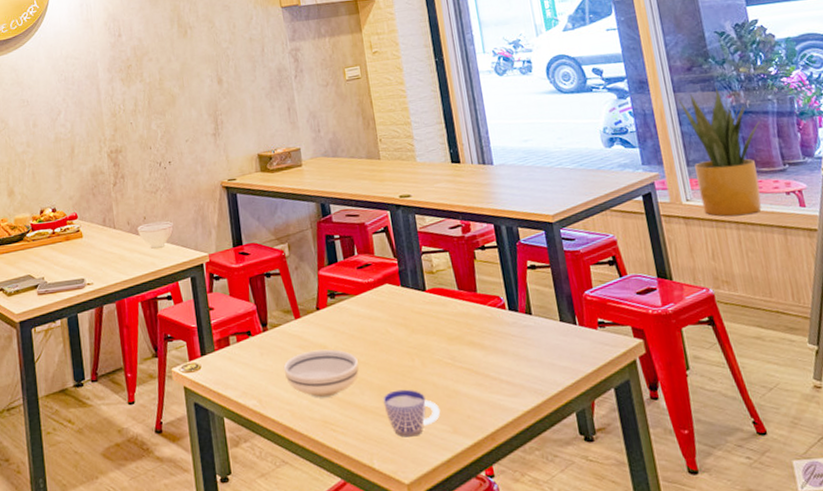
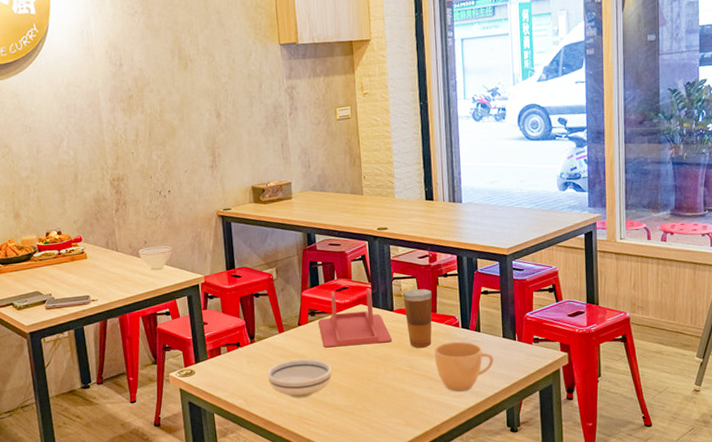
napkin holder: none [339,264,428,336] -> present [318,288,393,348]
cup: present [383,389,441,437] -> none [350,391,397,429]
beverage cup: none [435,264,475,336] -> present [403,289,432,349]
cup: none [478,326,553,389] -> present [434,341,494,392]
planter: present [679,87,762,217] -> none [628,140,692,253]

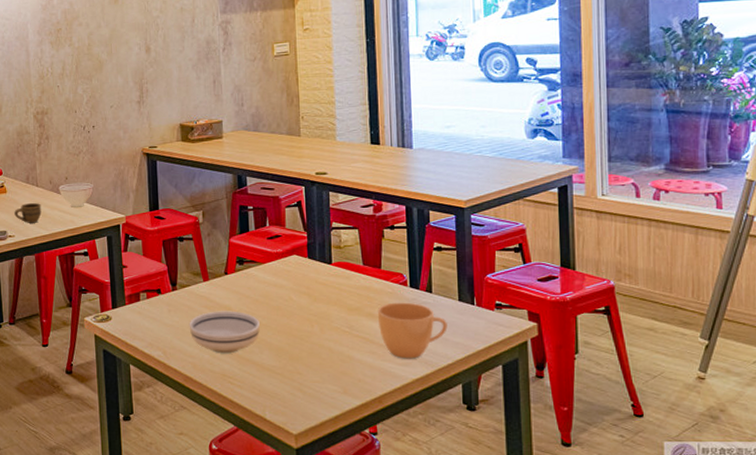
cup: none [96,267,123,287] -> present [14,203,42,223]
napkin holder: present [318,288,393,348] -> none [247,237,330,300]
beverage cup: present [403,289,432,349] -> none [343,241,376,308]

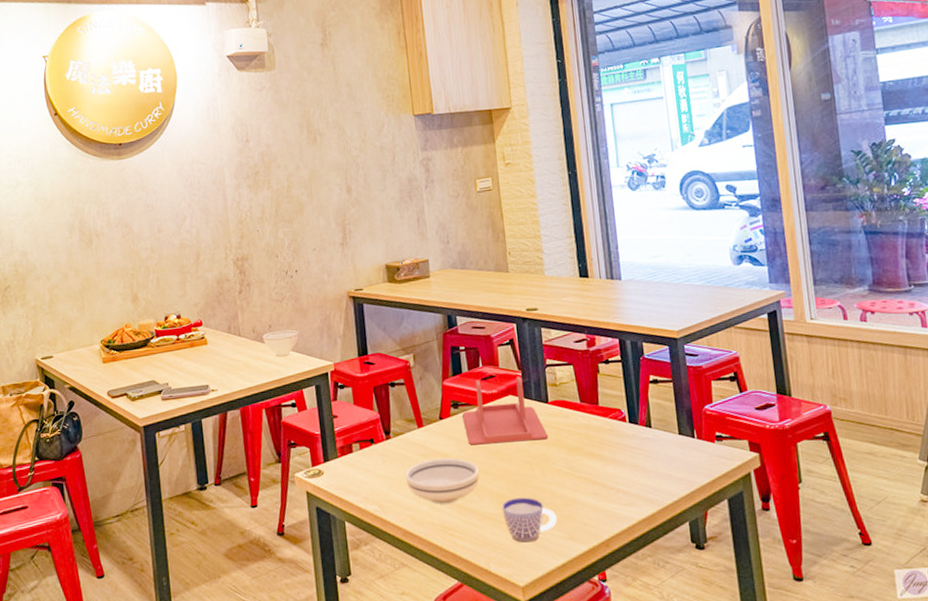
cup: present [14,203,42,223] -> none [216,353,245,376]
napkin holder: none [247,237,330,300] -> present [462,376,549,446]
cup: none [280,352,334,394] -> present [501,497,558,543]
cup: present [377,302,448,359] -> none [597,438,670,499]

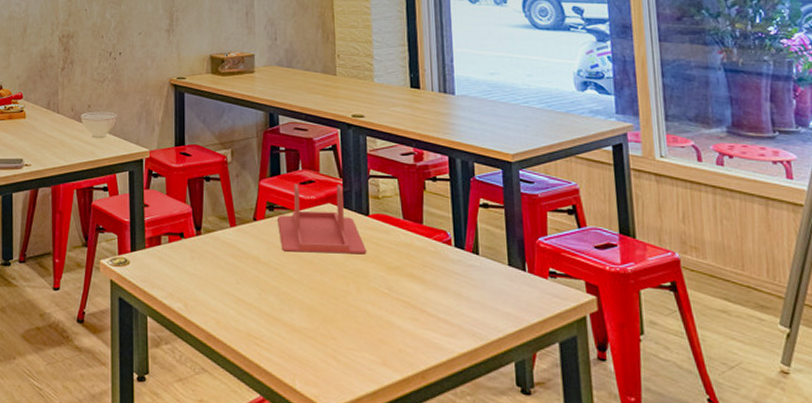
bowl: present [405,457,479,504] -> none [213,261,291,311]
cup: present [501,497,558,543] -> none [312,313,371,363]

